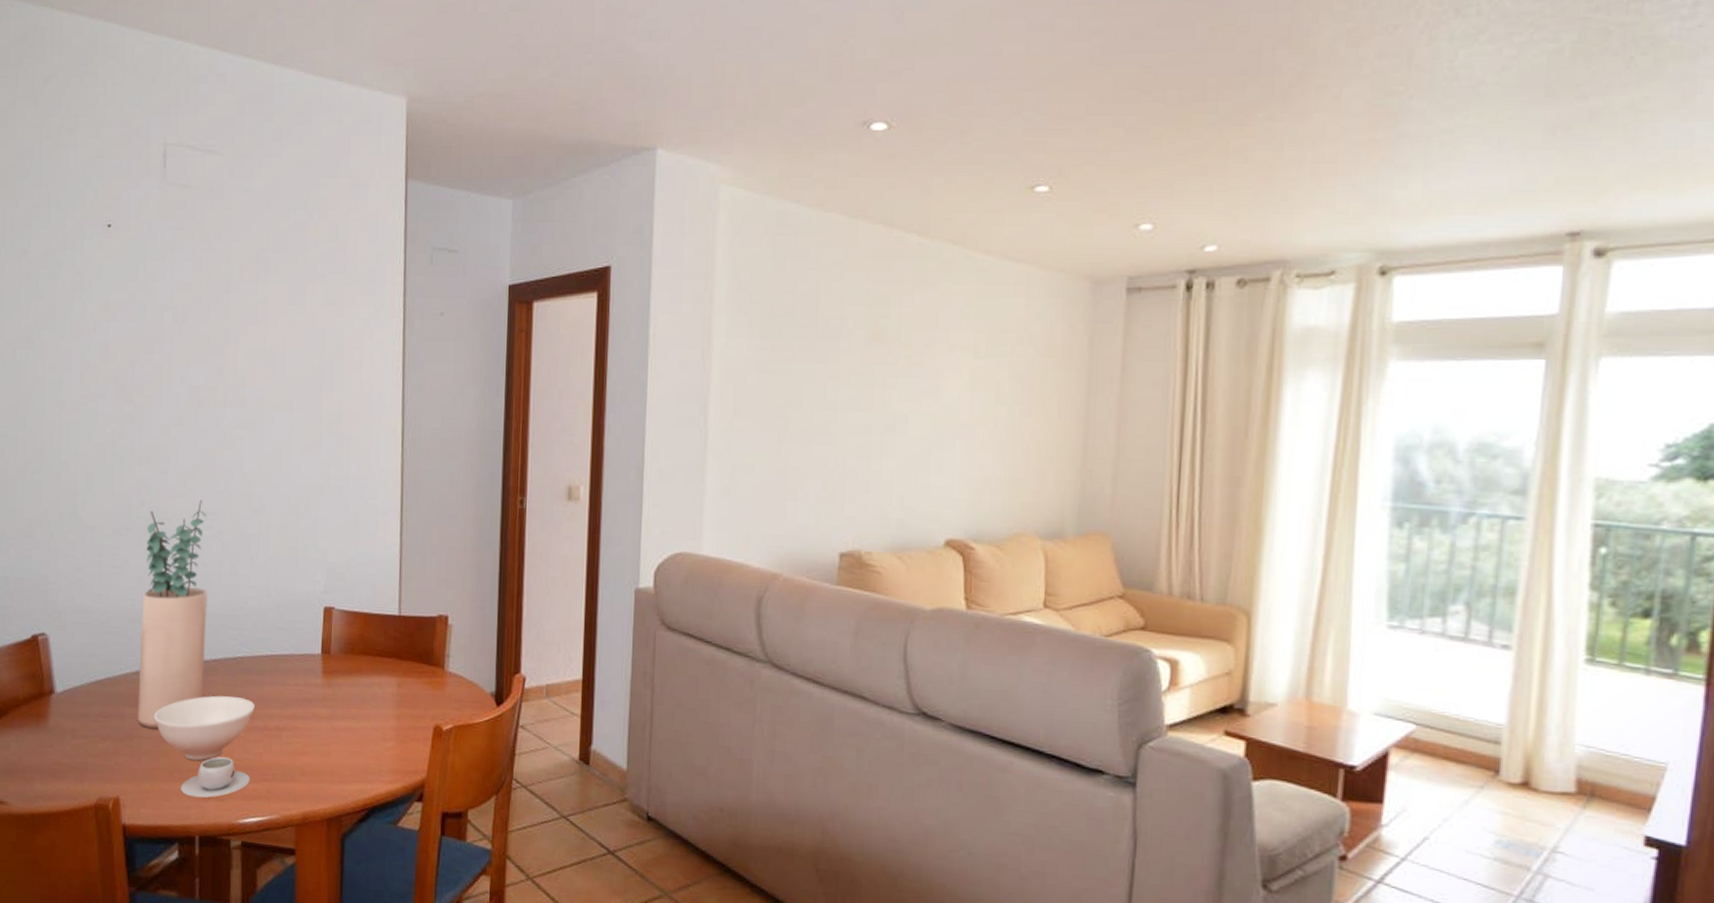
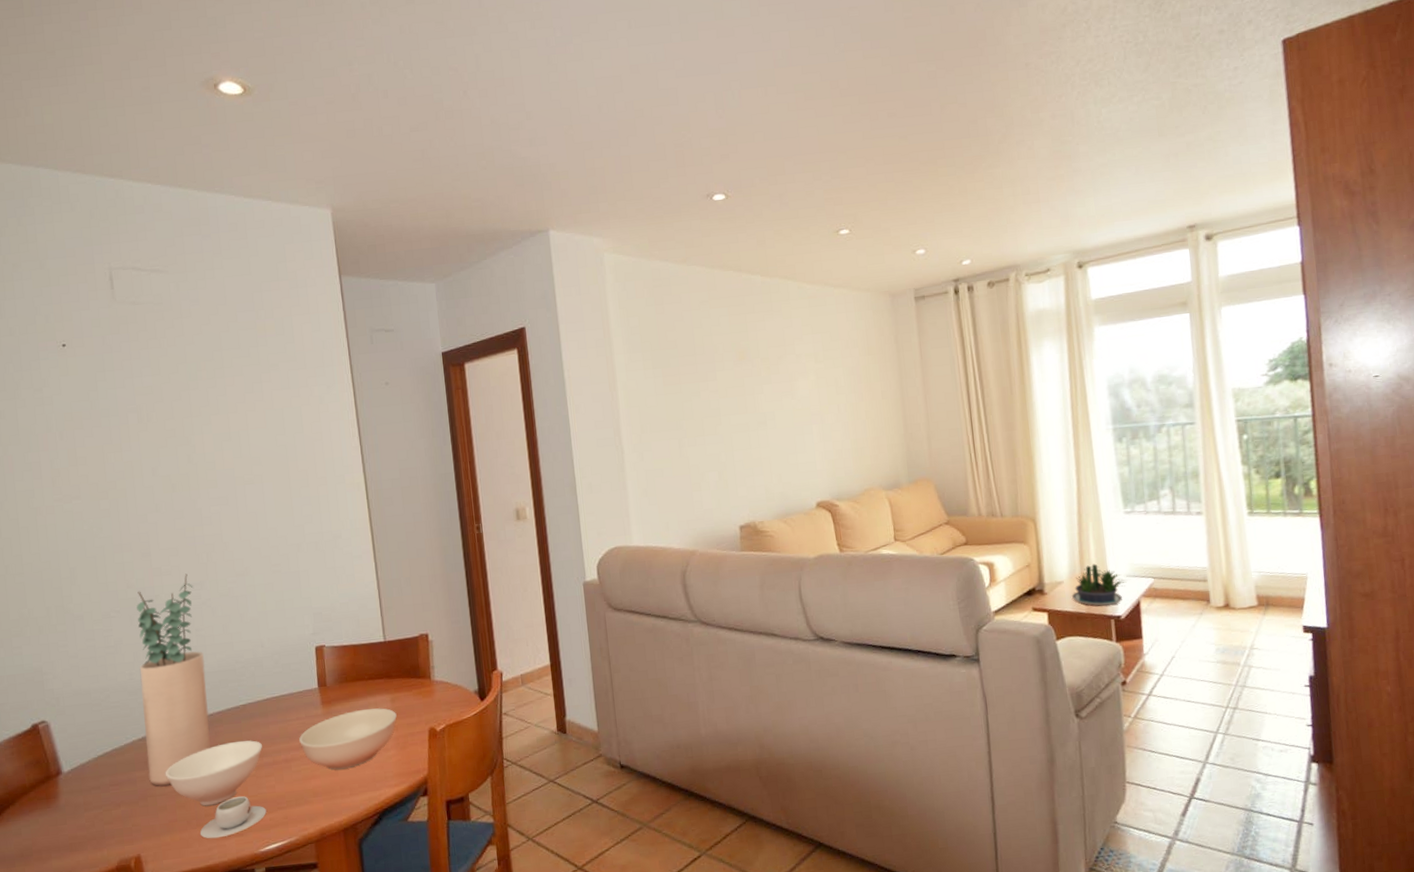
bowl: none [294,688,401,752] -> present [299,708,397,770]
potted plant: none [1287,688,1374,750] -> present [1072,563,1127,606]

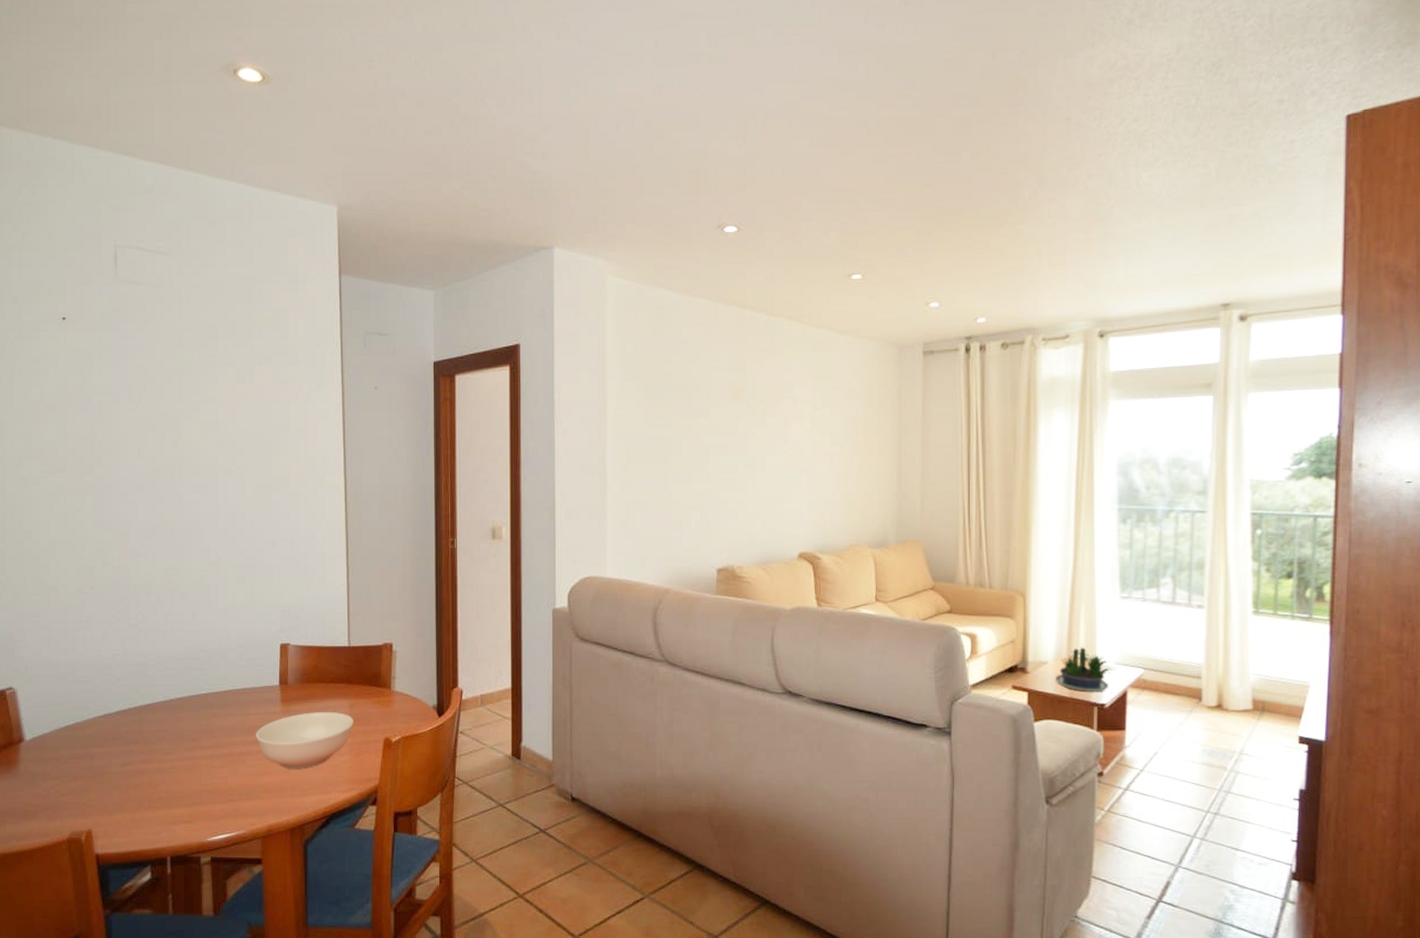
vase: present [136,573,211,786] -> none [106,557,172,766]
bowl: present [165,740,262,806] -> none [122,729,219,790]
teacup: present [199,796,267,839] -> none [150,784,217,823]

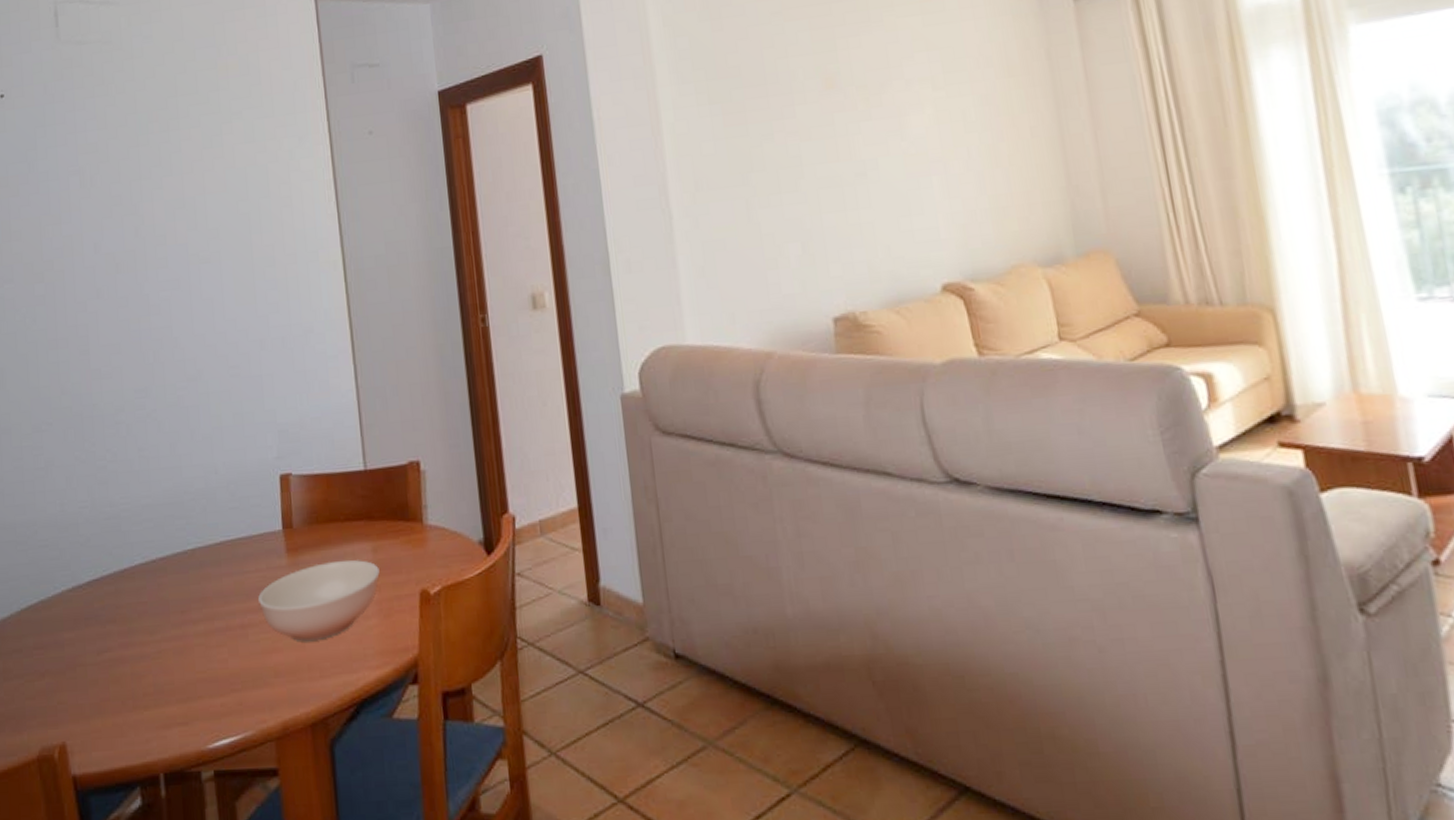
potted plant: present [1056,647,1115,692] -> none [1341,376,1430,442]

